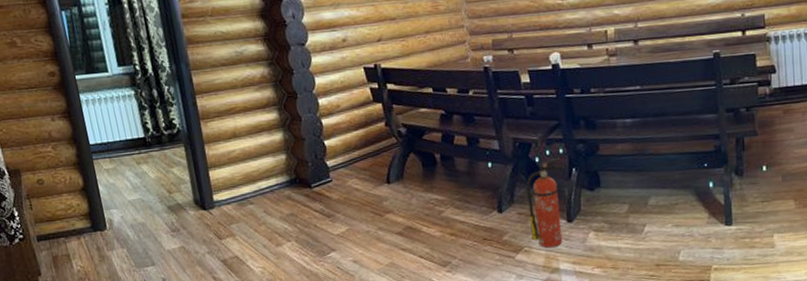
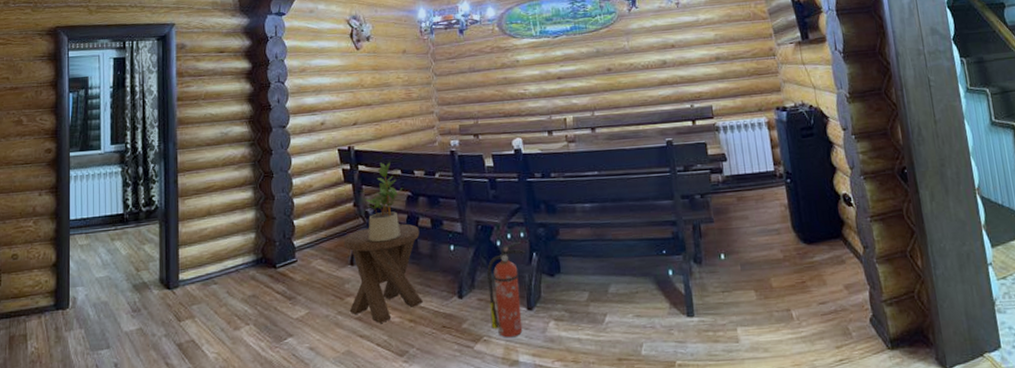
music stool: none [378,142,464,237] -> present [343,223,424,323]
potted plant: none [396,80,437,161] -> present [365,162,403,242]

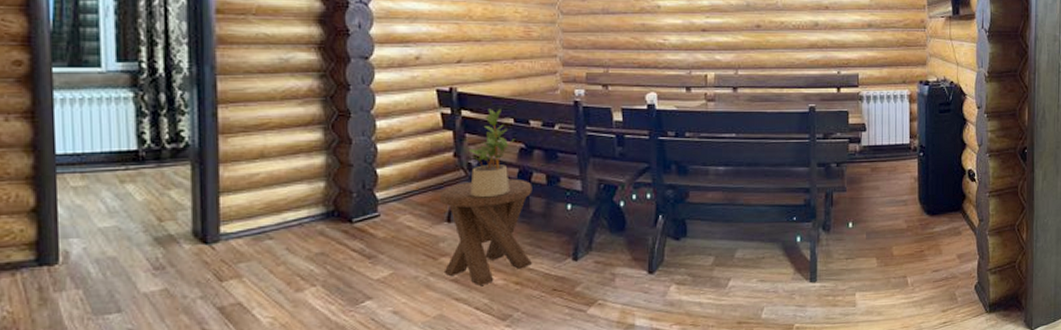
fire extinguisher: present [487,242,526,338] -> none [607,204,651,302]

